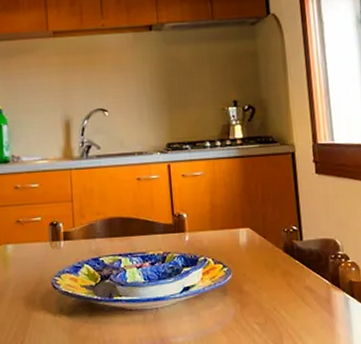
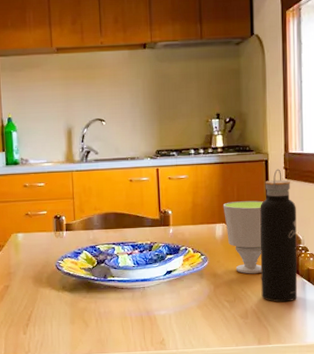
cup: none [246,200,296,289] -> present [223,200,263,274]
water bottle: none [289,162,340,324] -> present [260,169,298,303]

